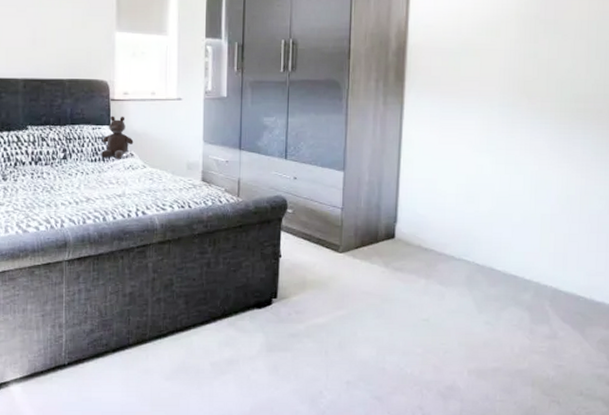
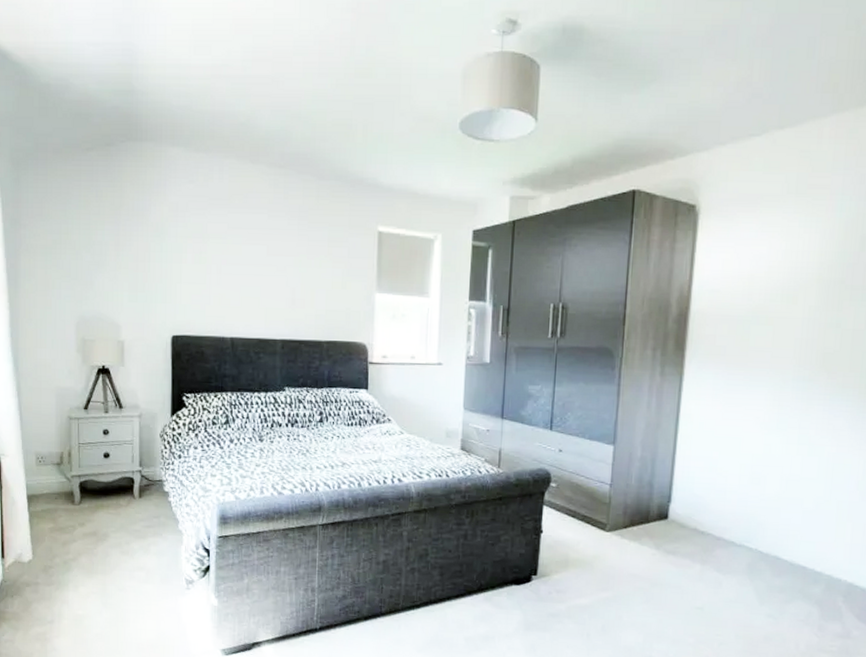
teddy bear: present [101,116,134,159] -> none [358,379,391,424]

